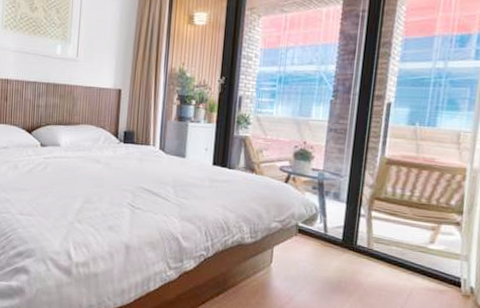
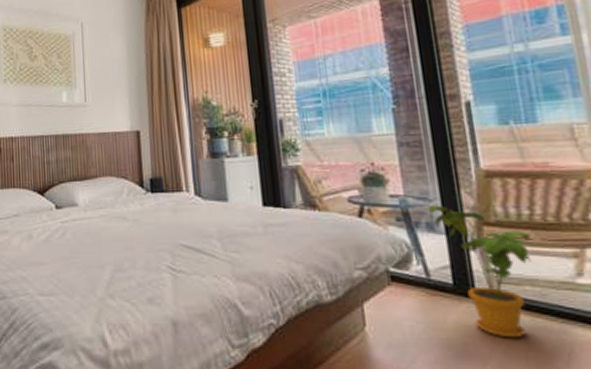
house plant: none [337,180,406,282] -> present [427,204,532,338]

